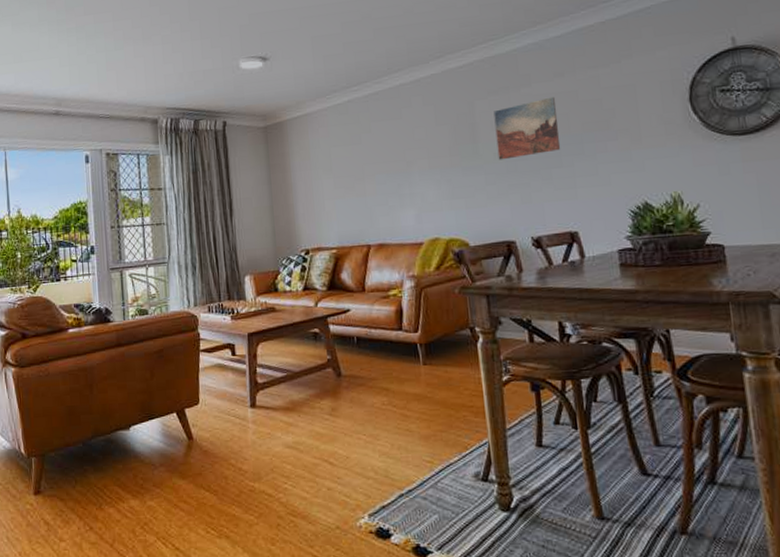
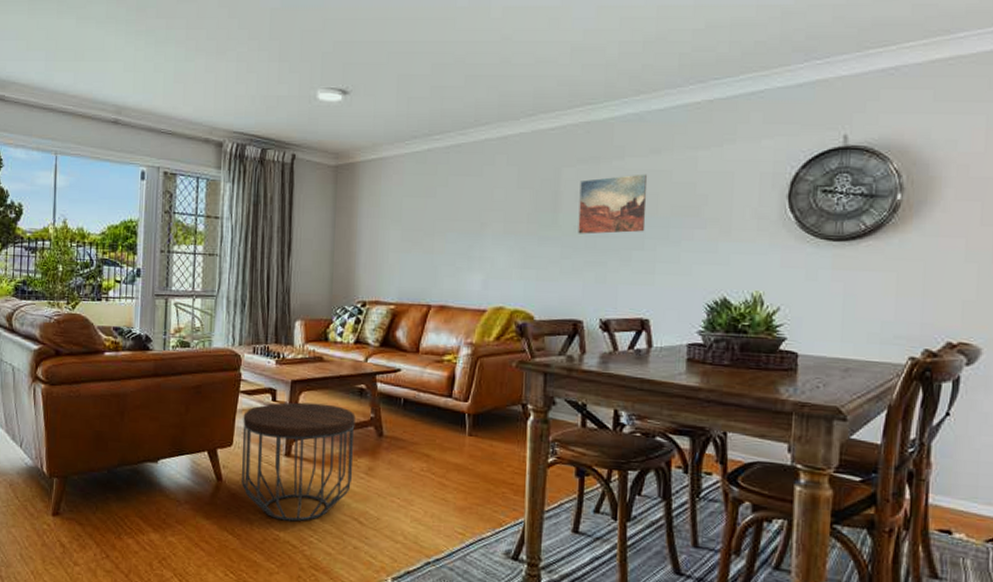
side table: none [206,352,318,471] -> present [241,402,356,522]

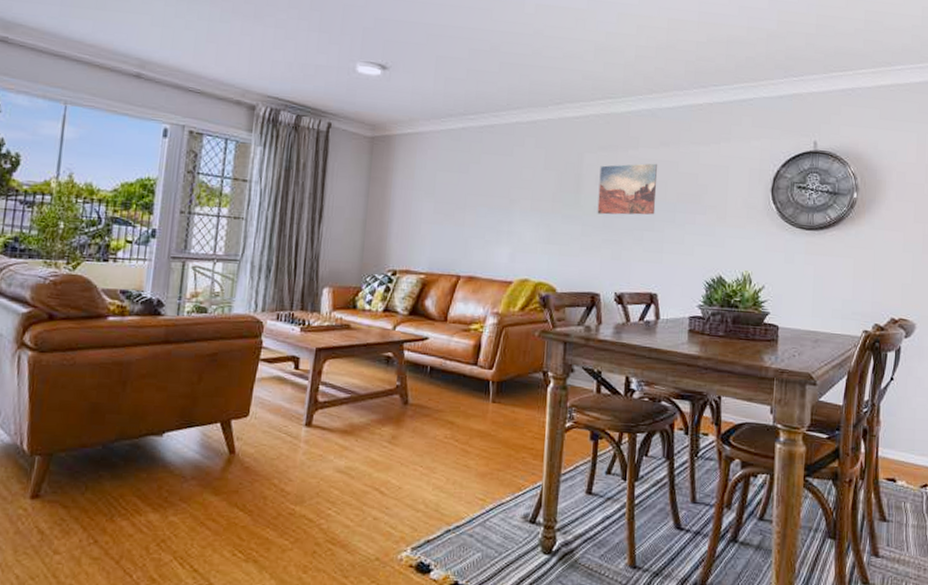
side table: present [241,402,356,522] -> none [256,370,381,494]

